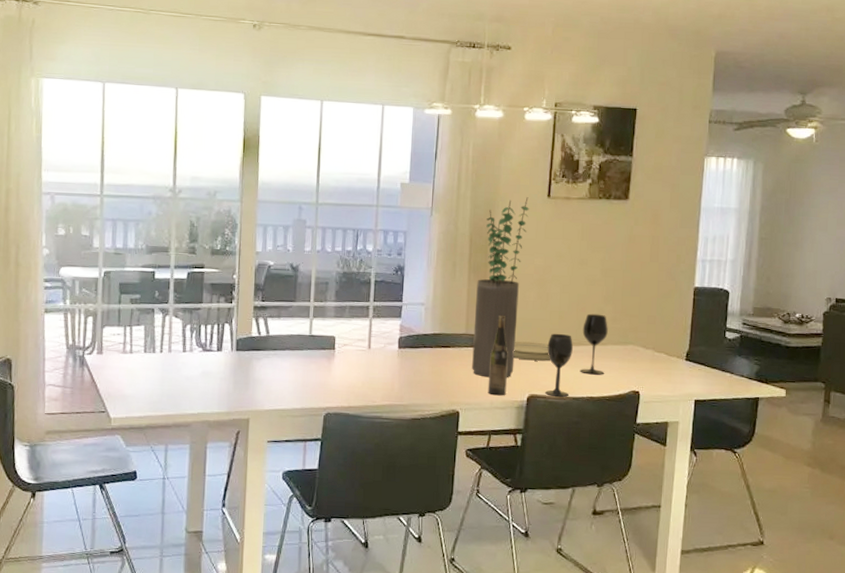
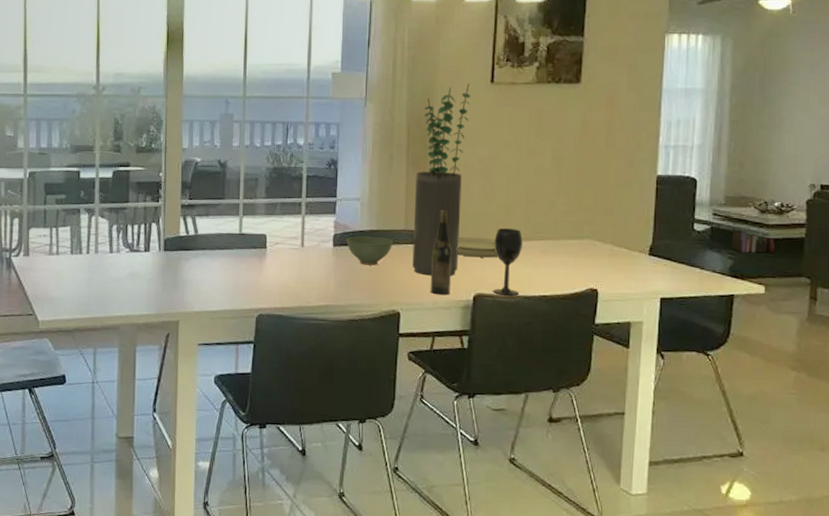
bowl: none [411,339,455,367] -> present [346,236,394,265]
wineglass: present [580,313,608,375] -> none [530,206,561,272]
books: none [757,336,796,360] -> present [731,228,776,253]

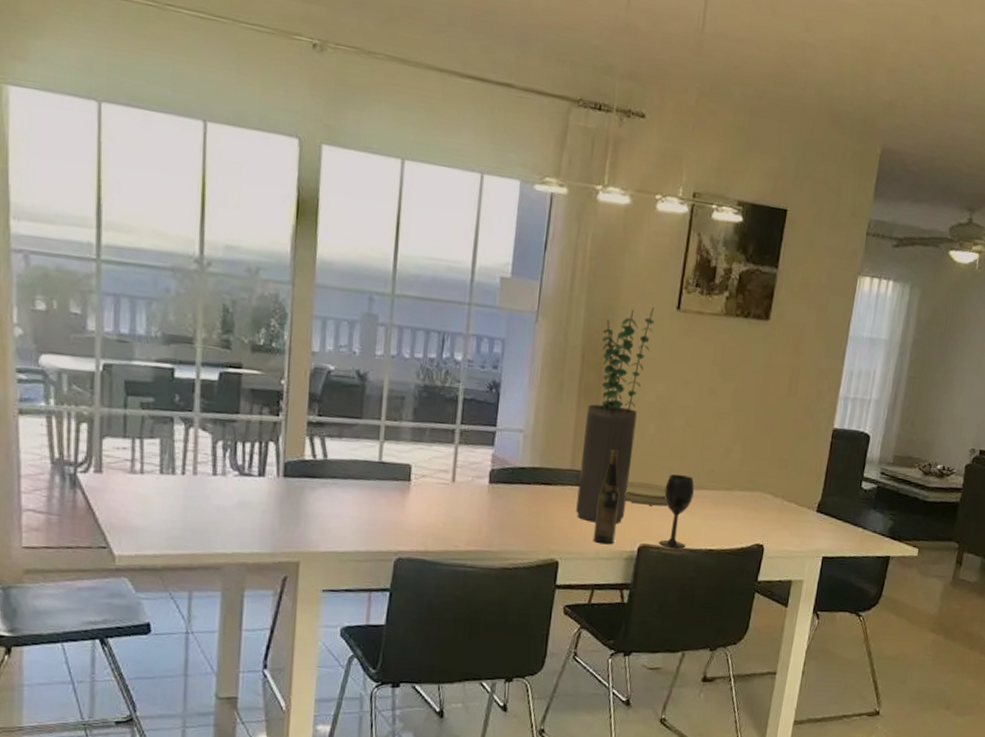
bowl: present [346,236,394,265] -> none [504,473,558,508]
books: present [731,228,776,253] -> none [893,488,933,516]

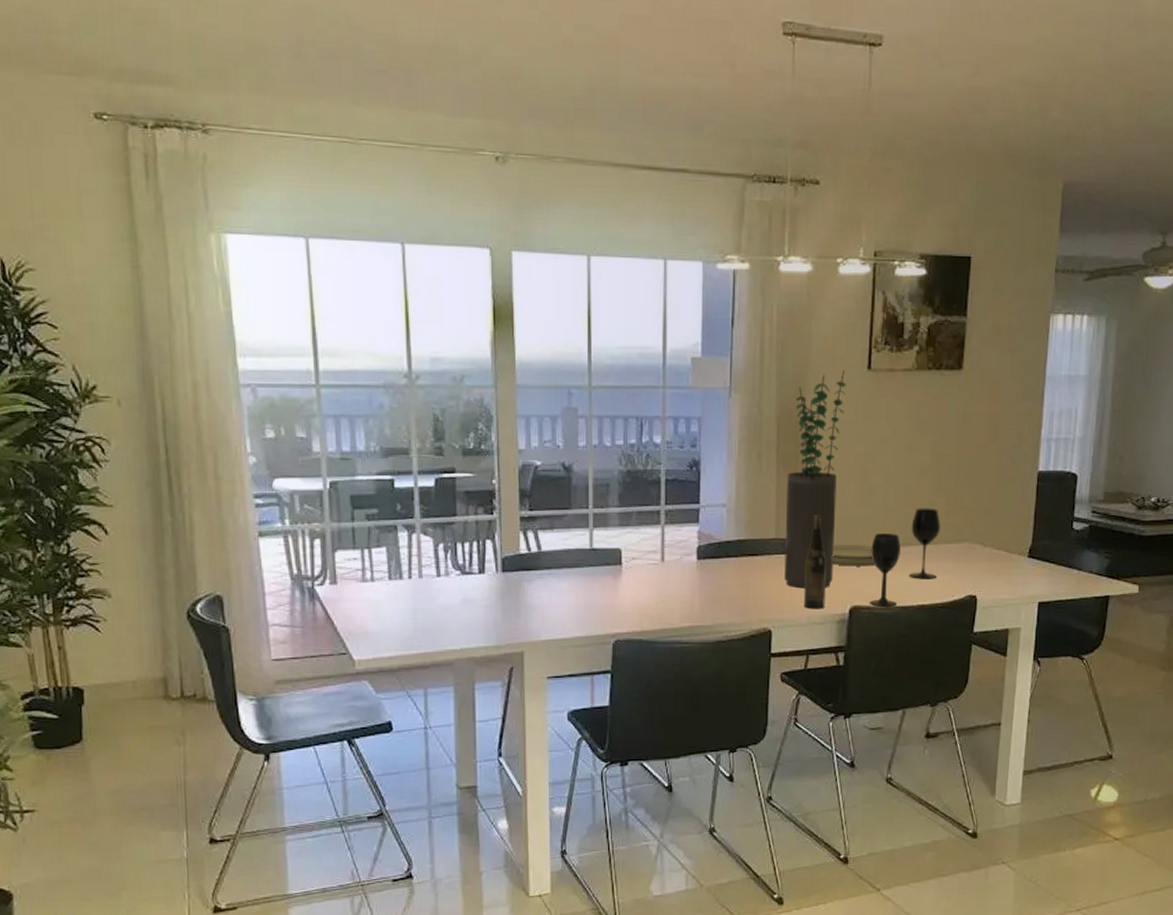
wineglass: none [699,452,735,525] -> present [909,508,940,579]

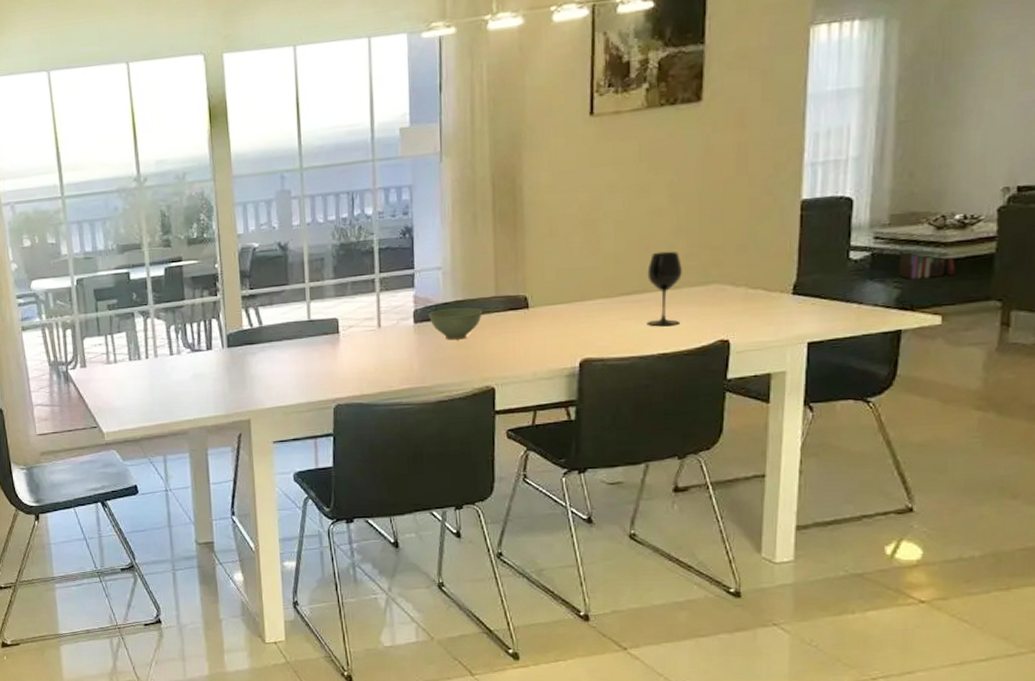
bowl: none [712,547,764,580] -> present [428,307,483,340]
vase: present [784,370,846,589] -> none [505,119,566,345]
wine bottle: present [803,515,827,609] -> none [528,269,553,365]
plate: present [832,544,876,566] -> none [558,295,608,319]
wine glass: present [870,534,901,607] -> none [602,281,636,358]
books: none [1108,526,1151,551] -> present [898,251,956,280]

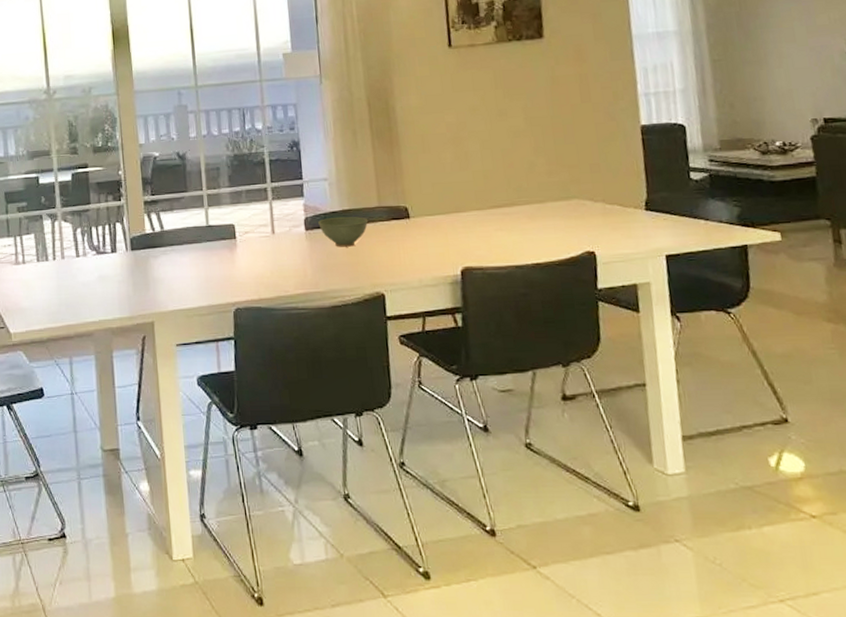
wineglass: present [646,251,682,327] -> none [513,168,548,238]
books: present [898,251,956,280] -> none [733,173,786,199]

